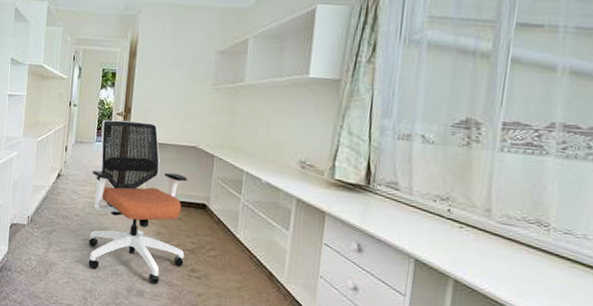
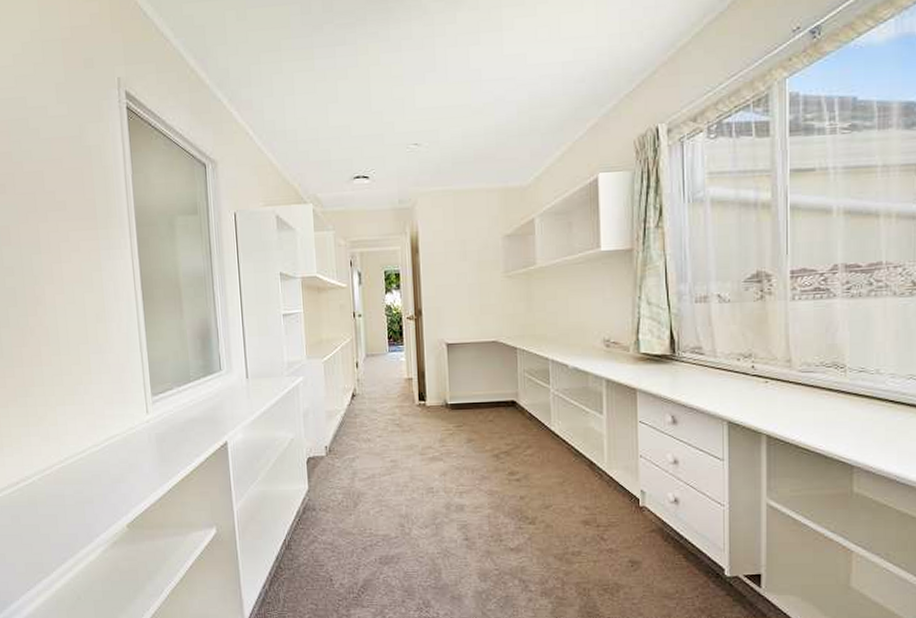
office chair: present [88,119,187,284] -> none [389,322,501,496]

